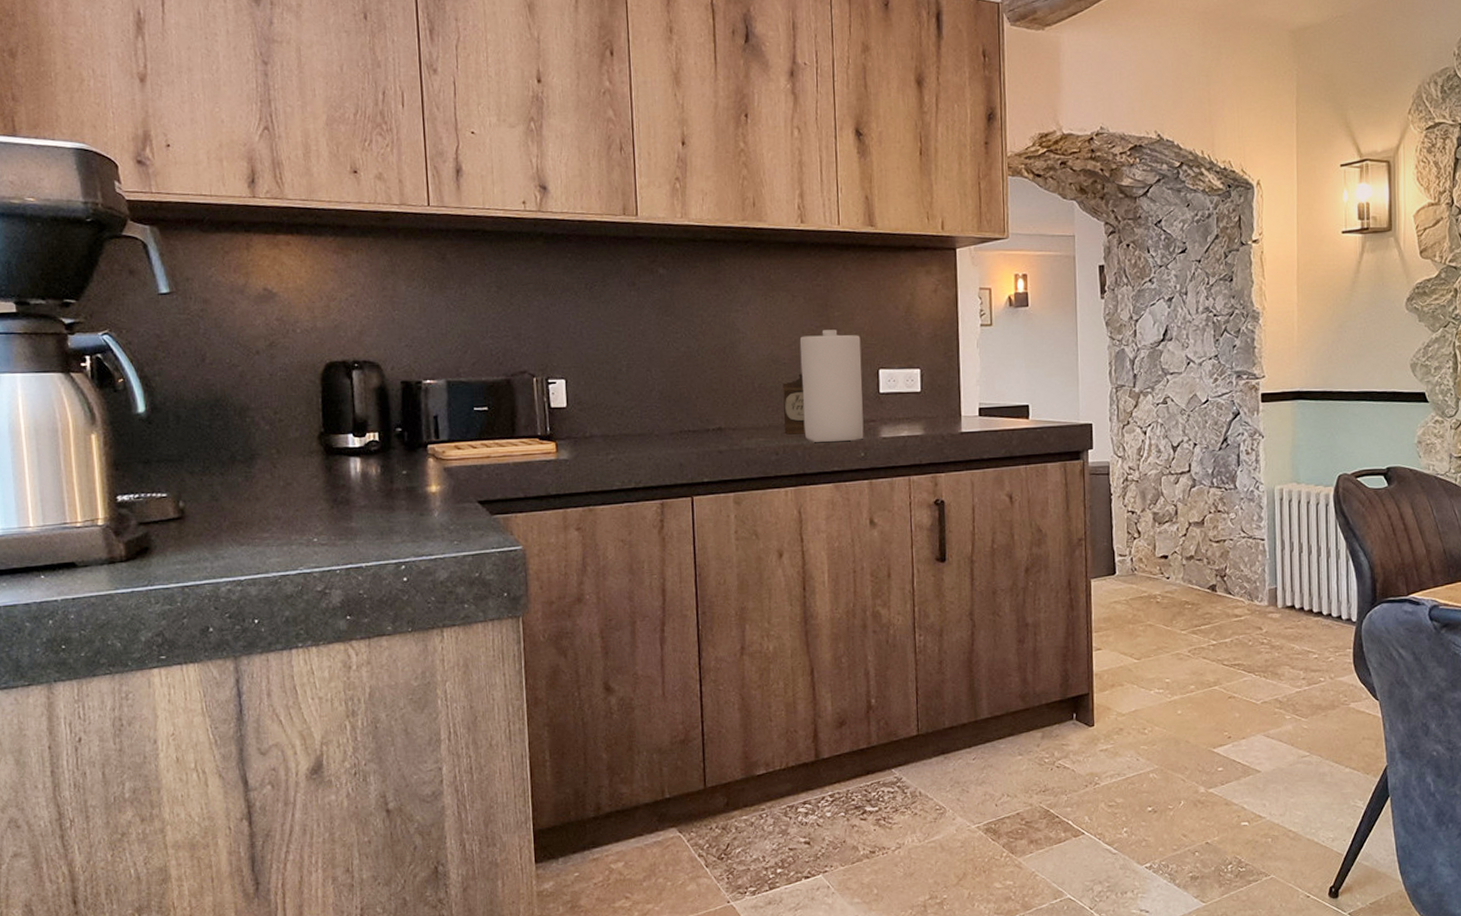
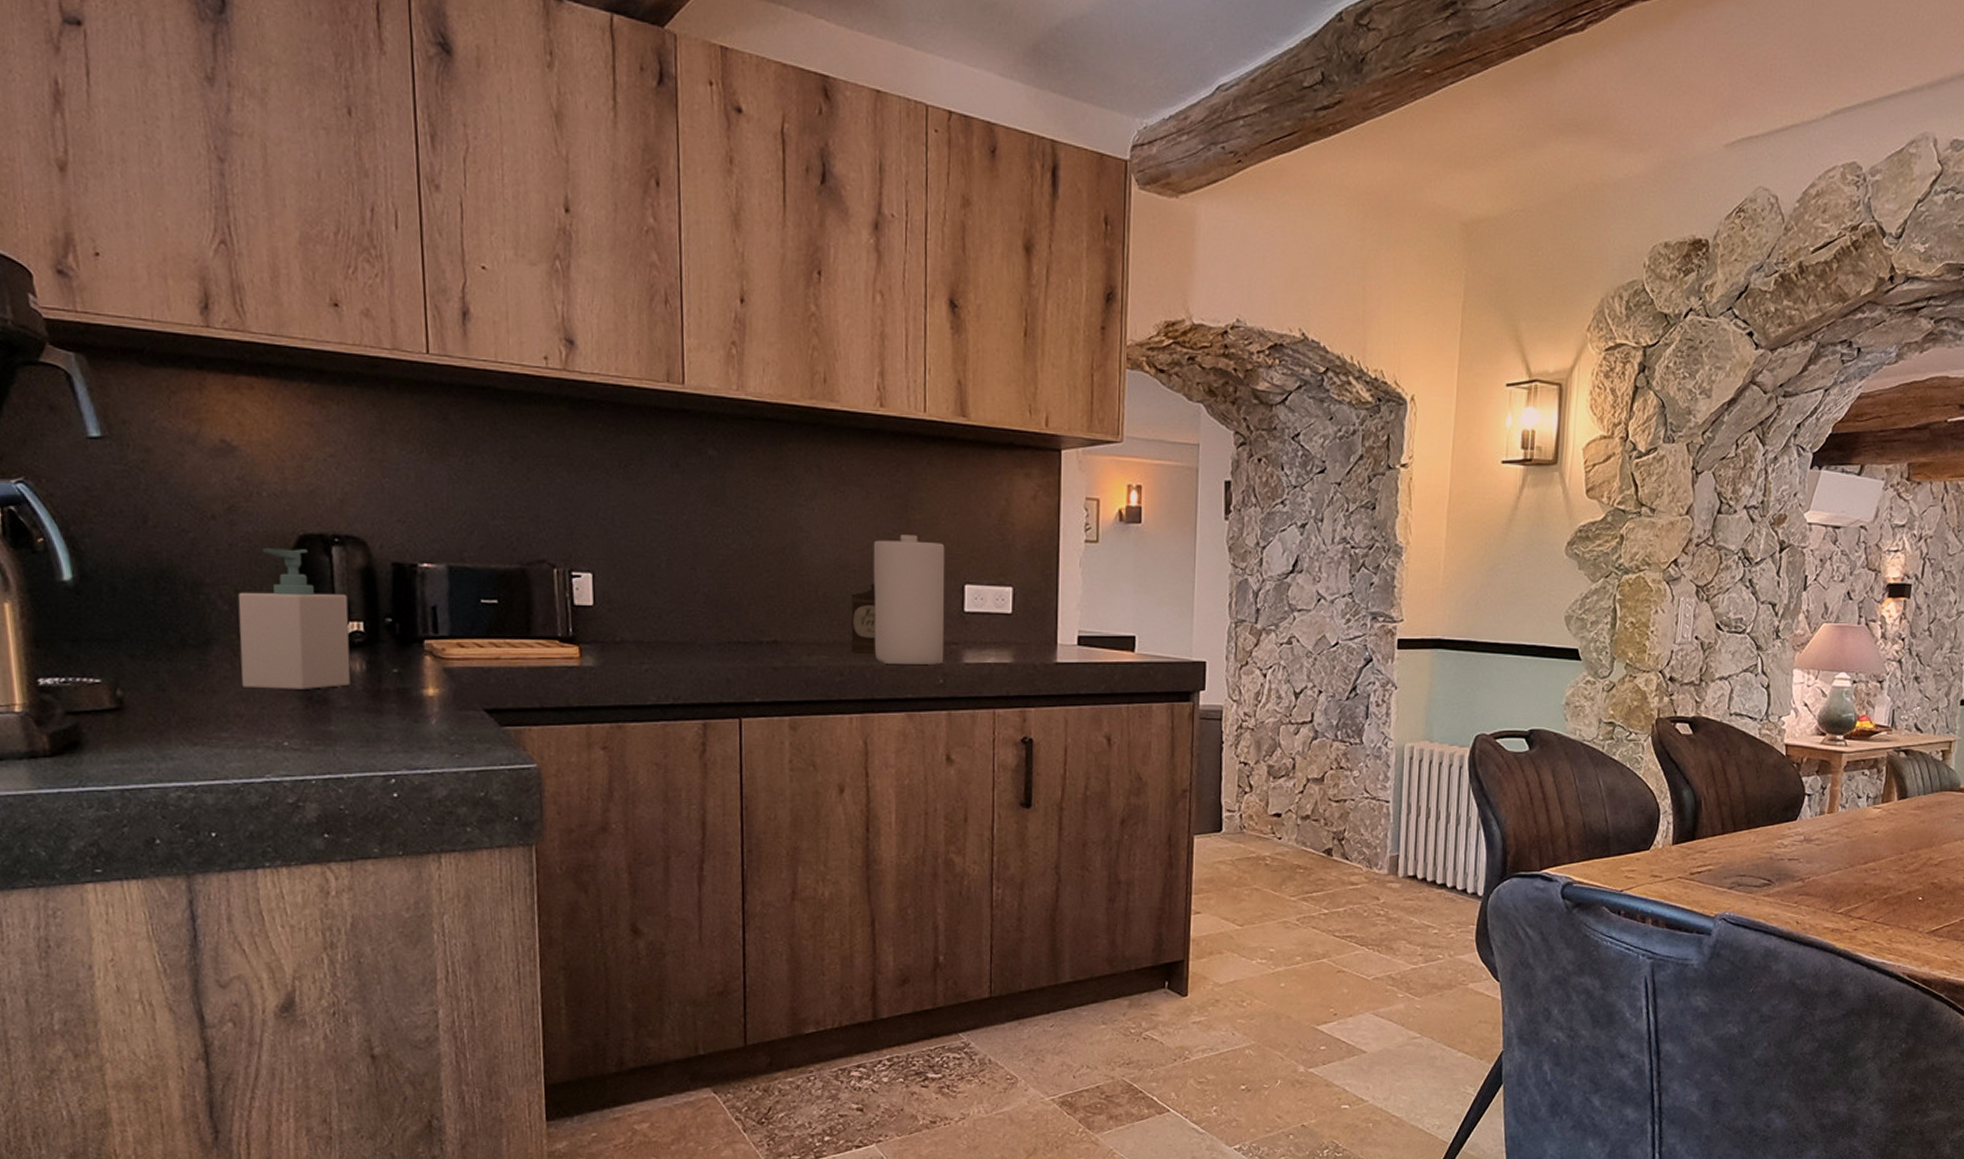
soap bottle: none [277,374,368,495] -> present [238,548,351,691]

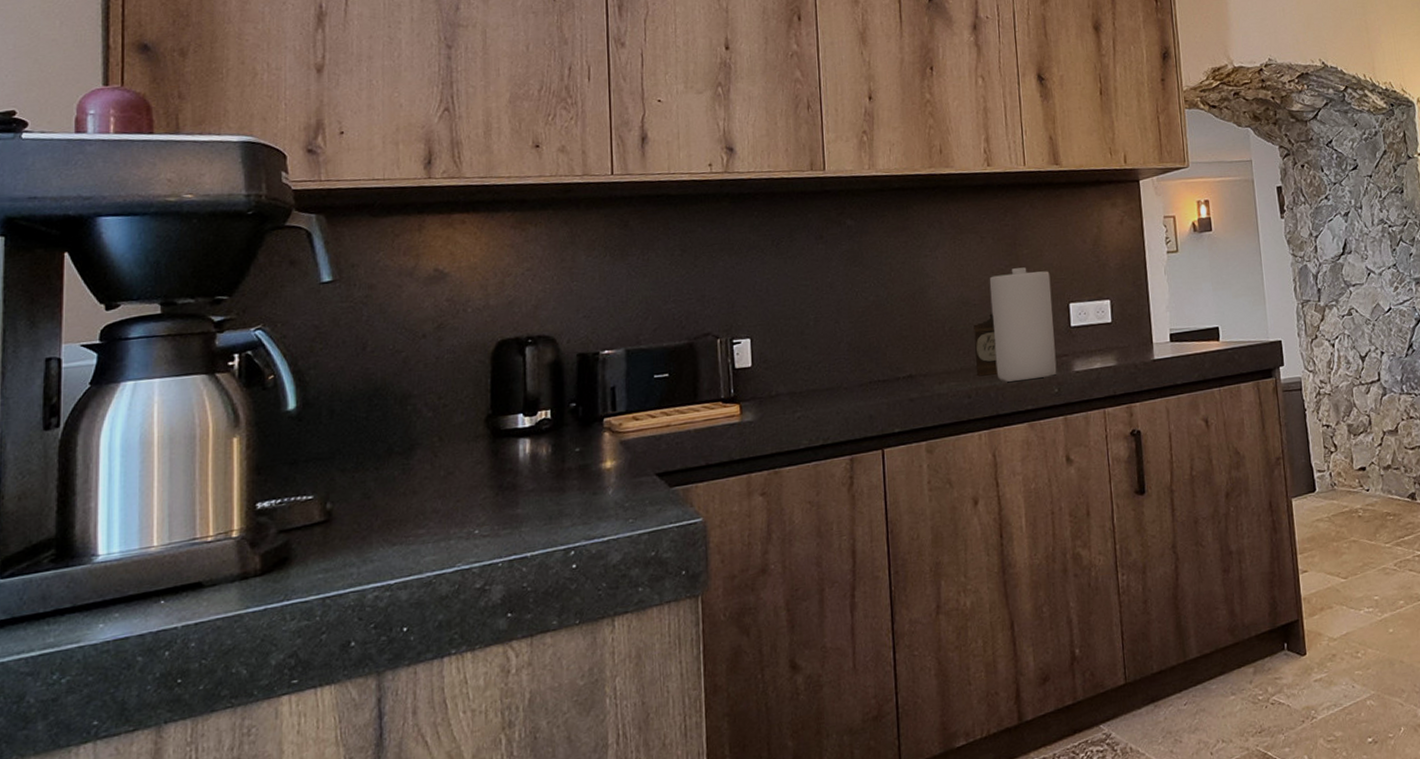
soap bottle: present [238,548,351,691] -> none [439,352,538,486]

